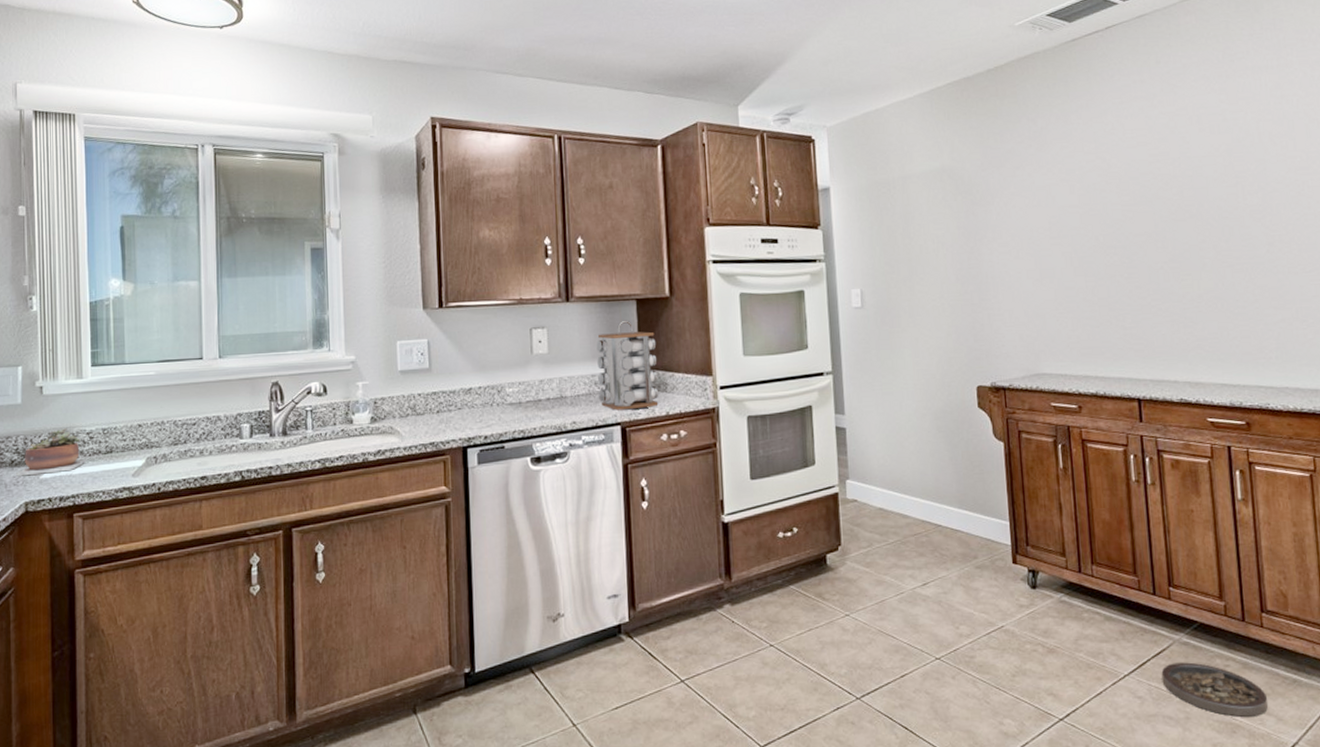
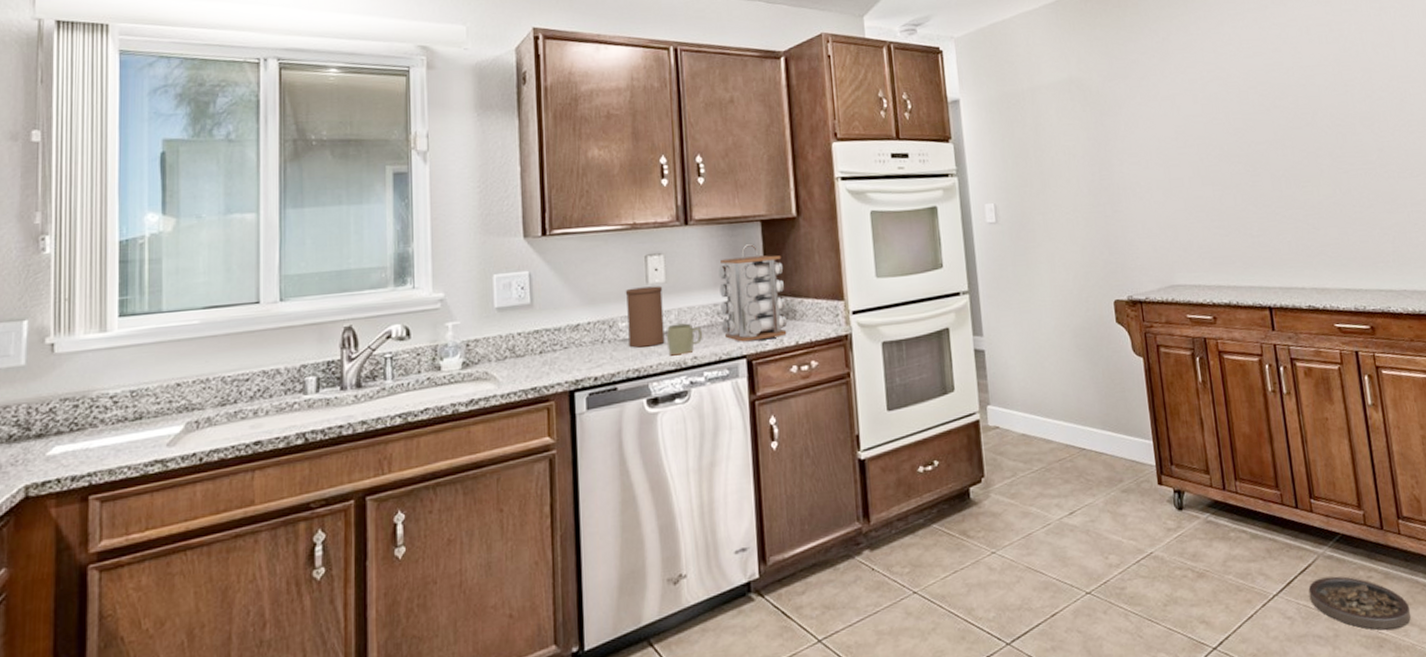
succulent plant: present [16,428,87,477] -> none [15,392,109,455]
canister: none [512,356,547,412] -> present [625,286,665,348]
mug: none [548,391,581,420] -> present [666,323,703,356]

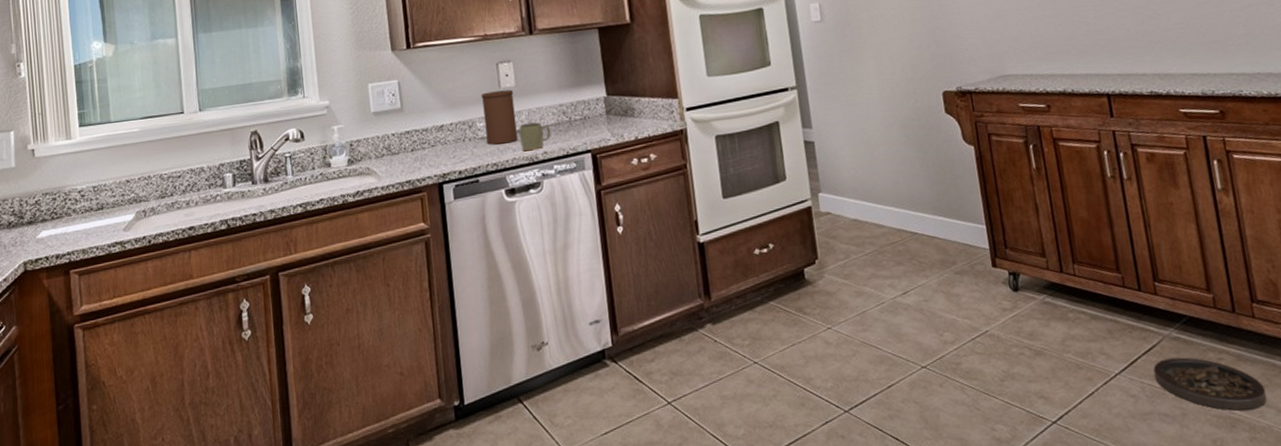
spice rack: present [718,243,787,342] -> none [562,48,627,138]

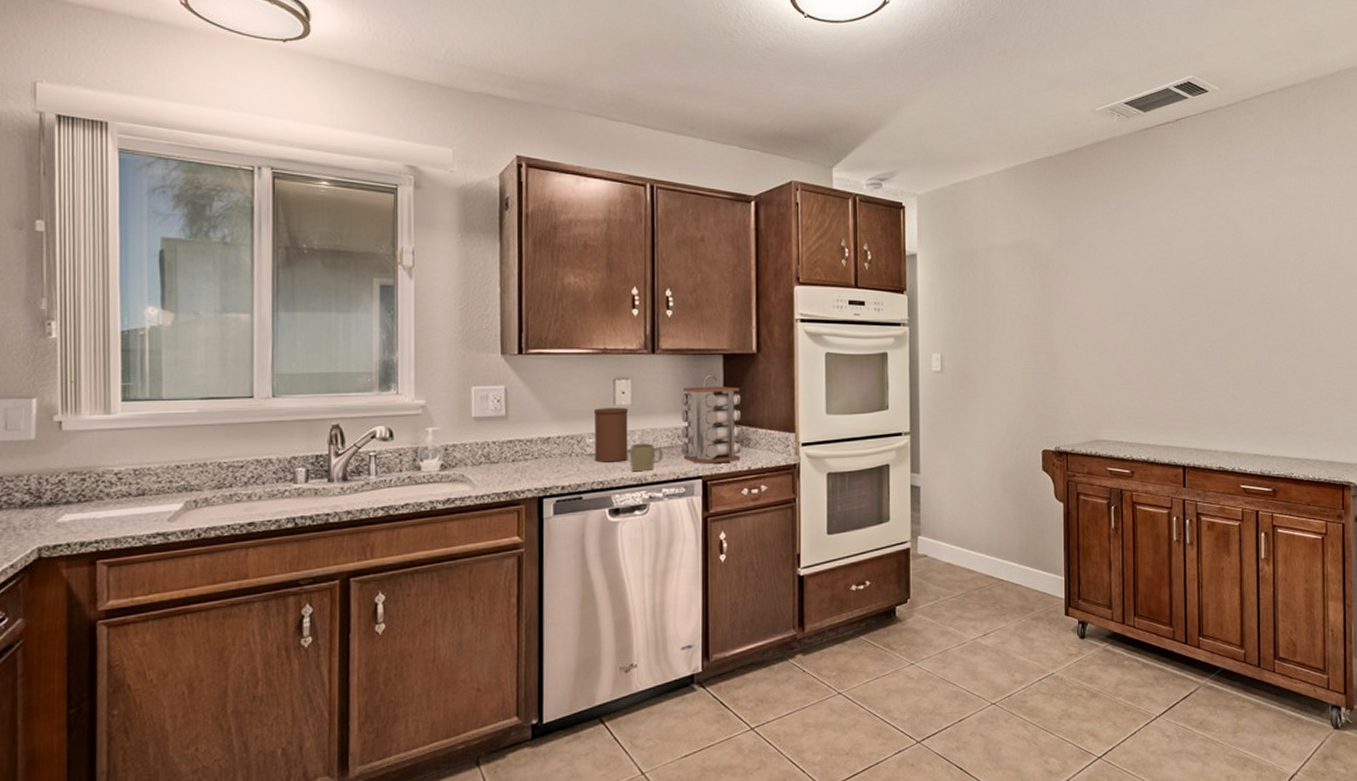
spice rack: none [562,48,627,138] -> present [681,374,741,464]
pet bowl: present [1153,357,1267,411] -> none [1188,704,1275,752]

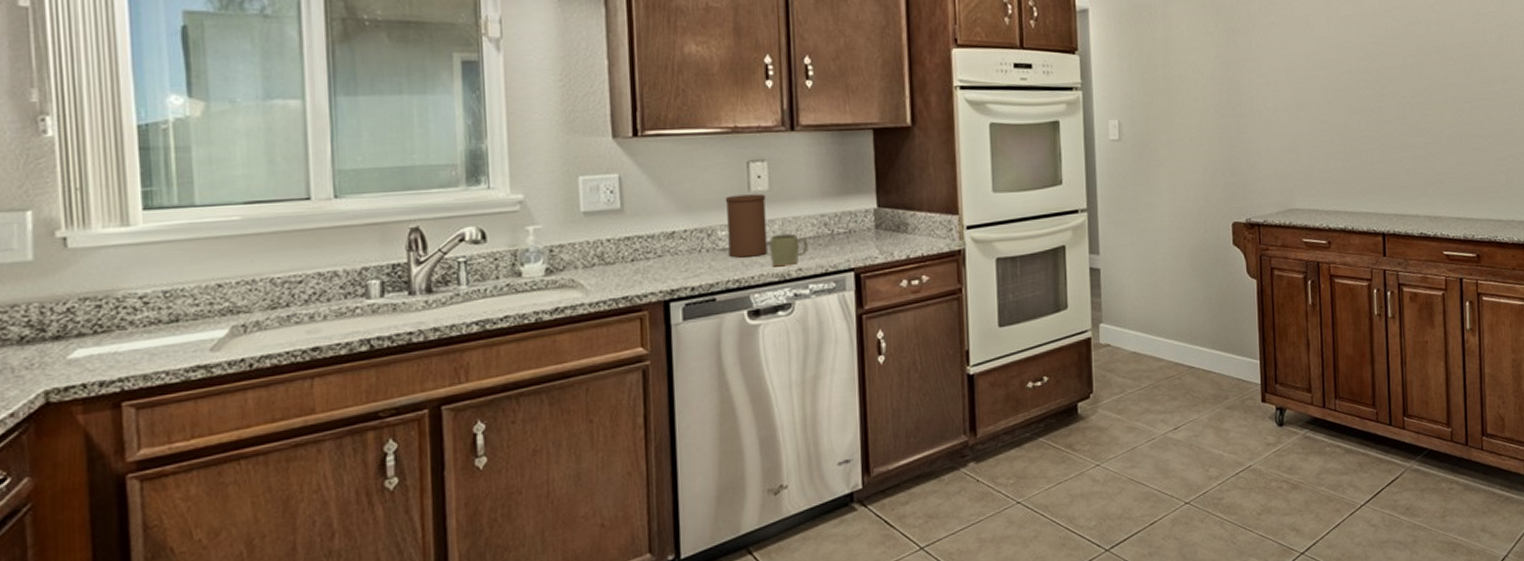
spice rack: present [681,374,741,464] -> none [826,152,898,255]

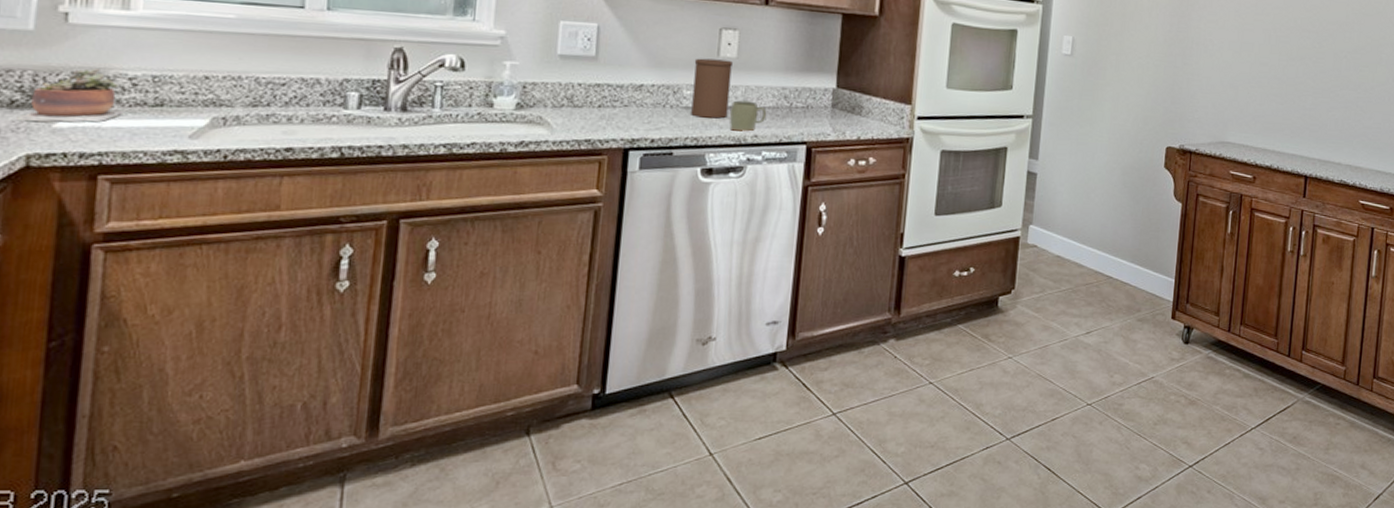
succulent plant: none [29,292,141,357] -> present [16,69,126,123]

